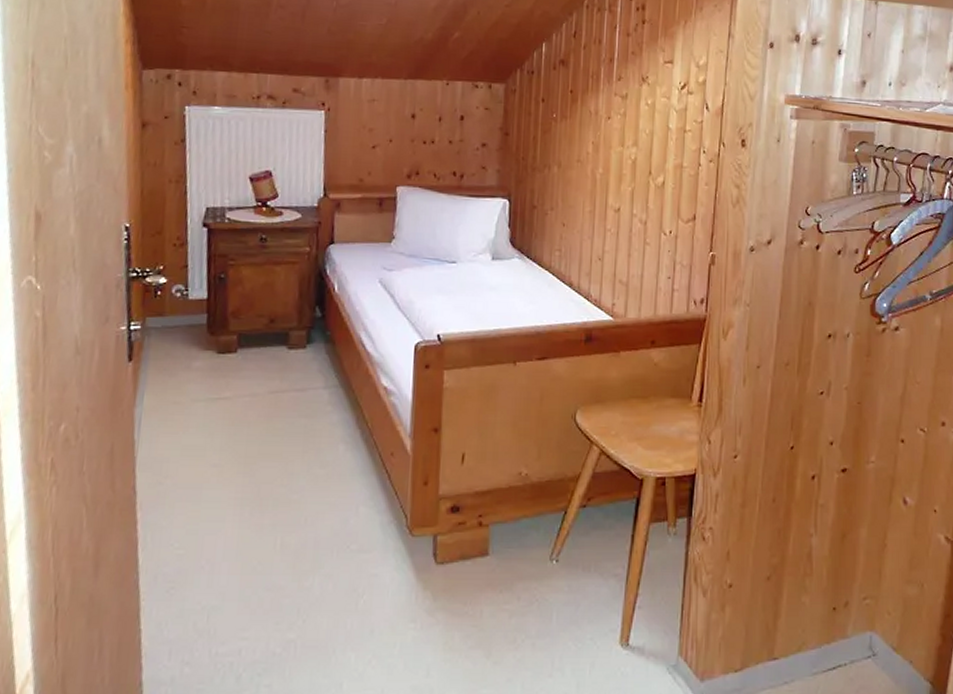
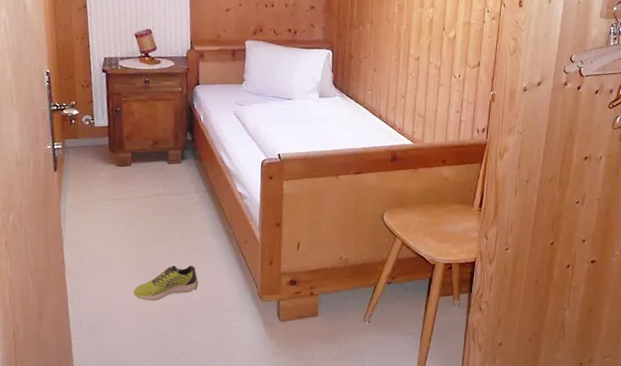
athletic shoe: none [233,489,326,541] -> present [133,265,199,301]

